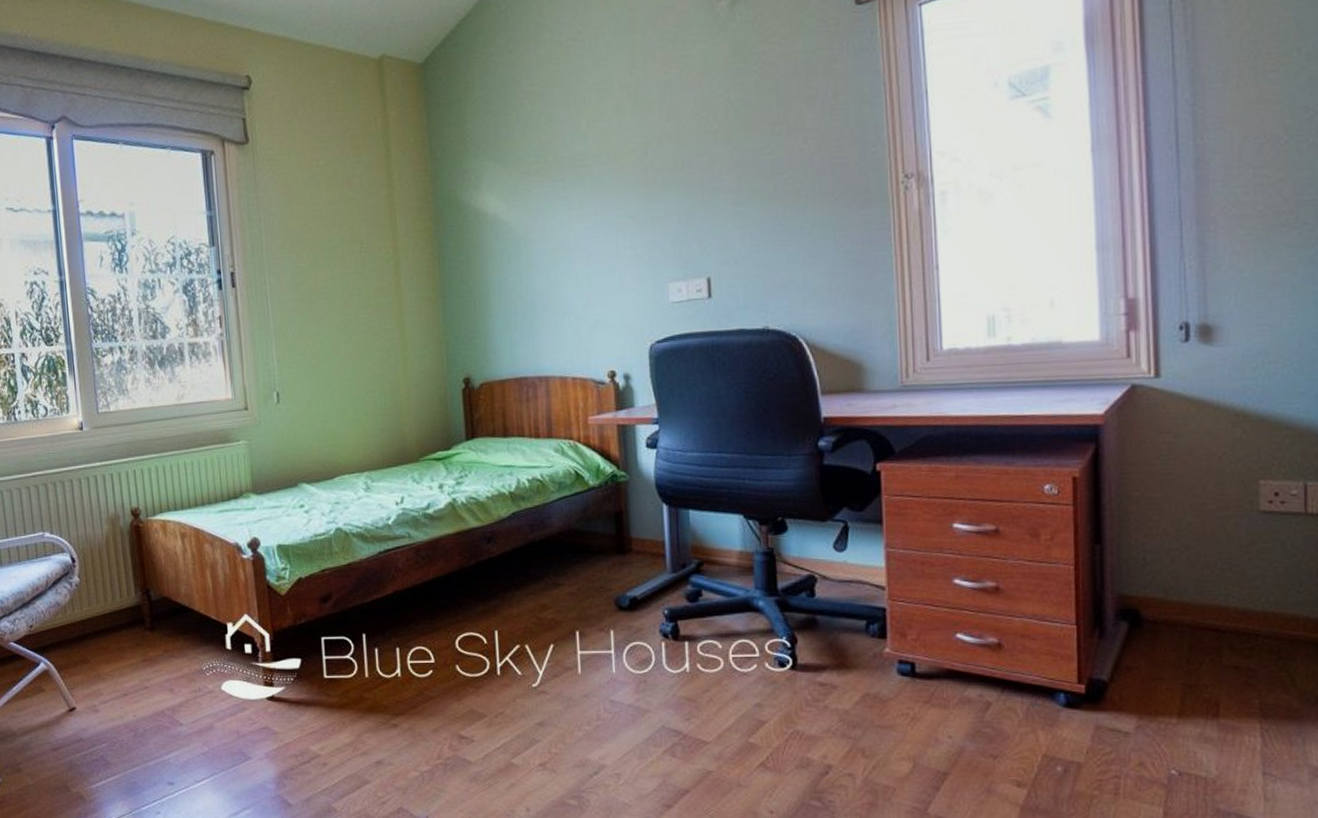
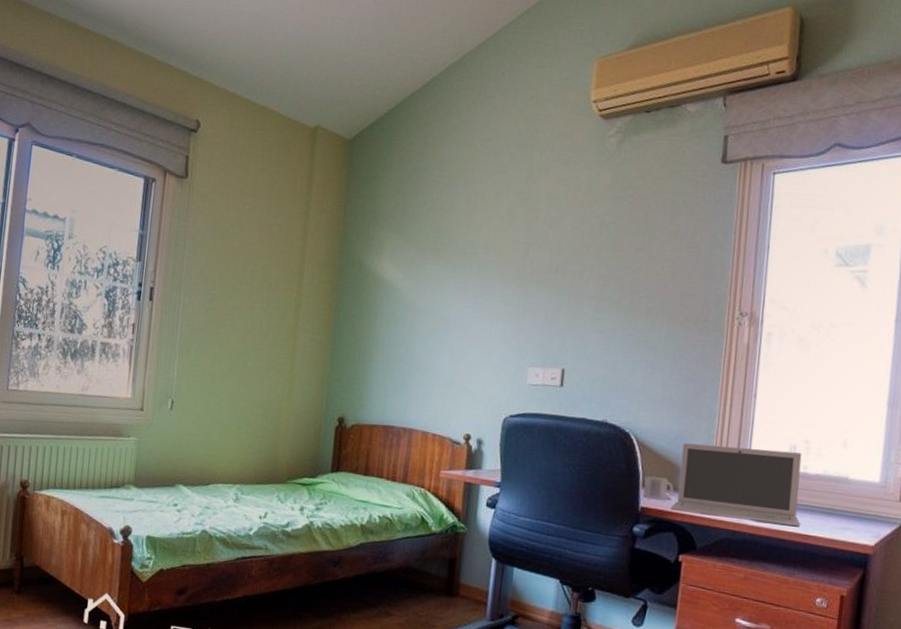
mug: none [822,379,859,407] -> present [643,475,674,501]
laptop: none [857,323,1012,414] -> present [670,443,802,527]

